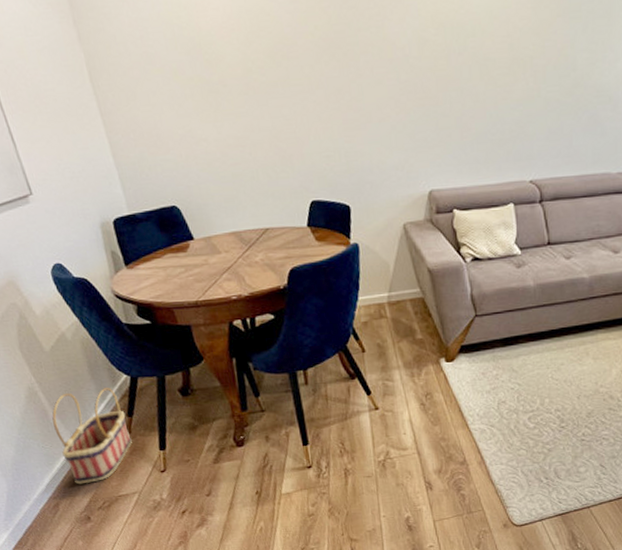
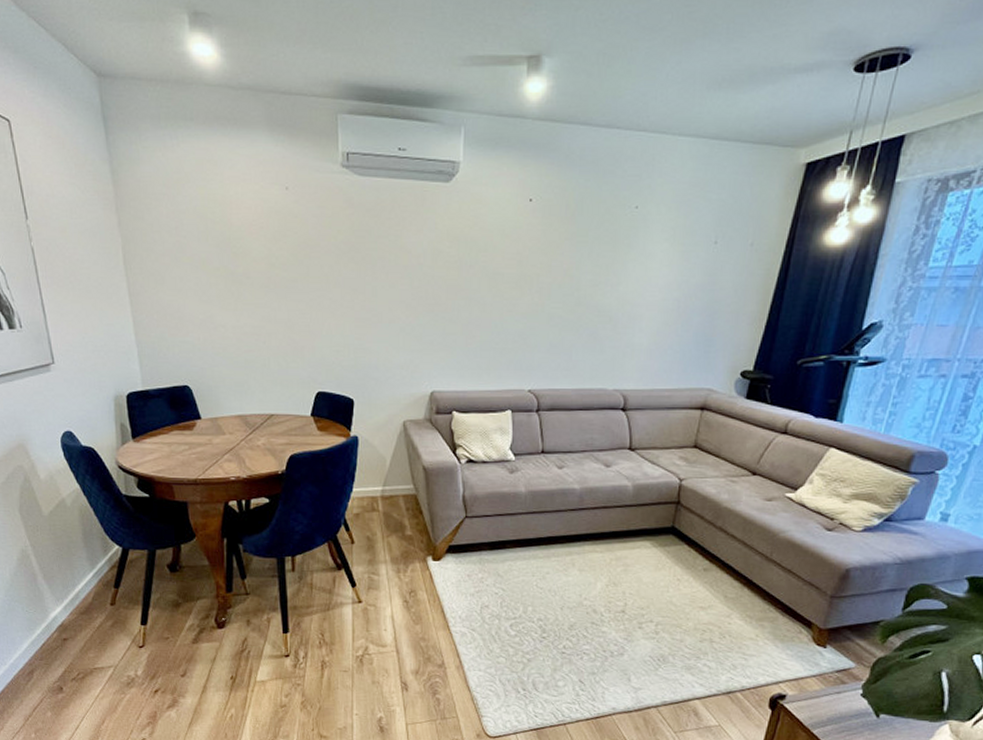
basket: present [52,388,132,484] -> none [40,557,115,653]

